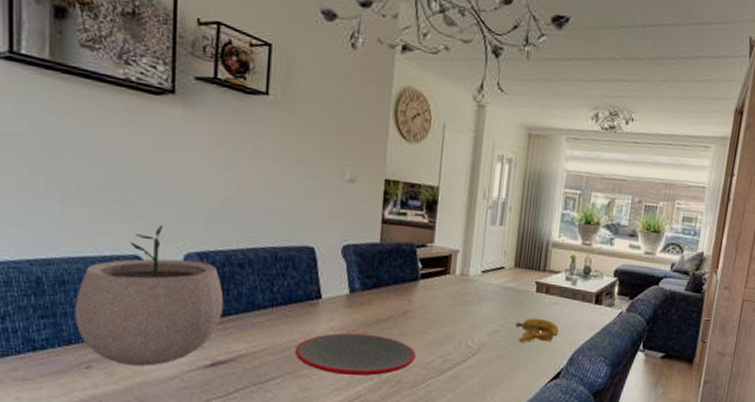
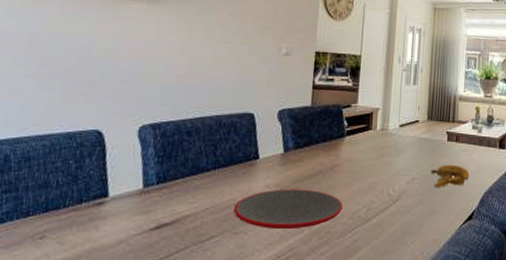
plant pot: present [74,225,224,366] -> none [34,102,172,233]

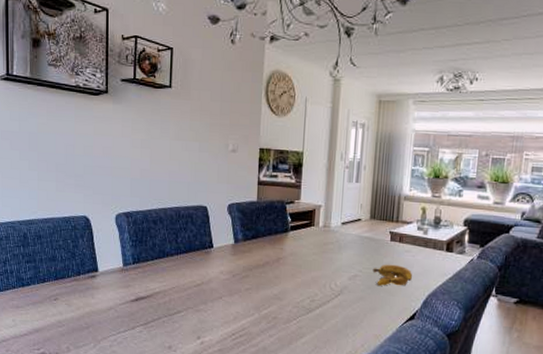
plate: present [233,189,343,230] -> none [194,275,288,312]

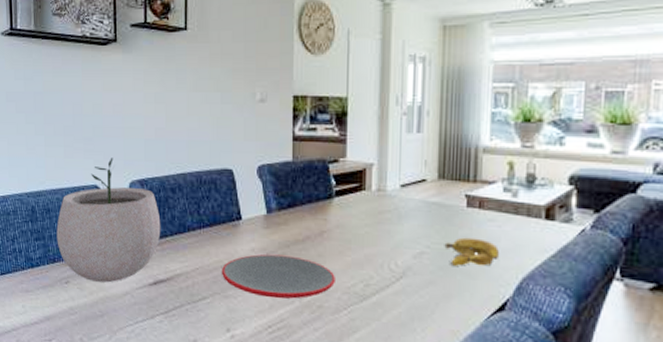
plant pot: none [47,193,143,300] -> present [56,157,161,283]
plate: none [194,275,288,312] -> present [221,254,335,299]

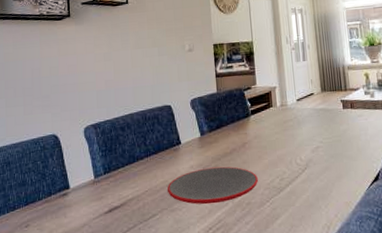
plant pot: present [56,157,161,283] -> none [16,109,114,221]
banana: present [444,237,500,266] -> none [332,130,370,153]

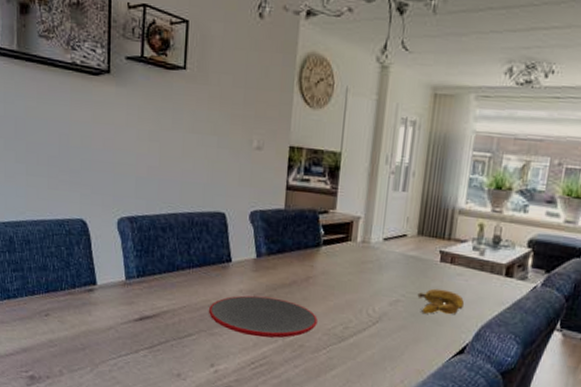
banana: none [332,130,370,153] -> present [417,288,465,315]

